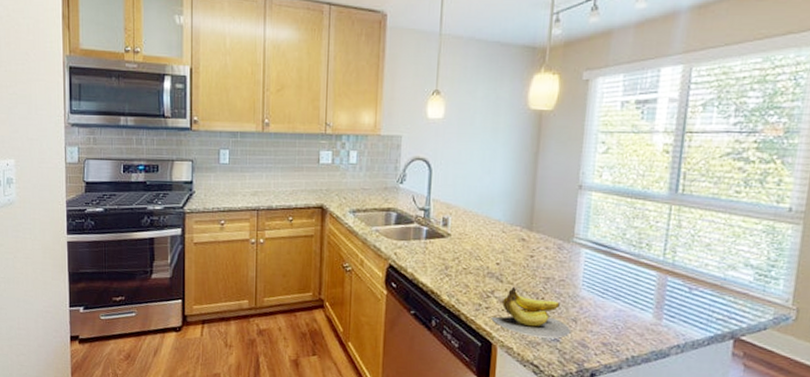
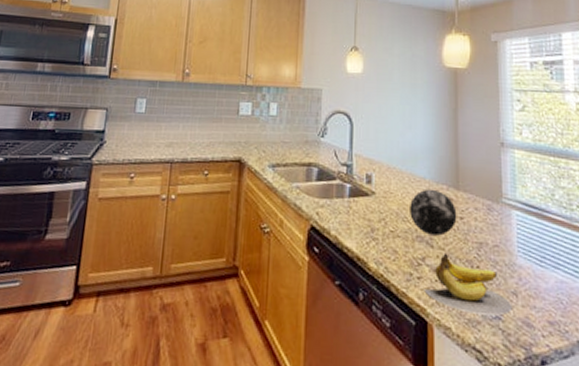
decorative orb: none [483,230,528,272] -> present [410,189,457,236]

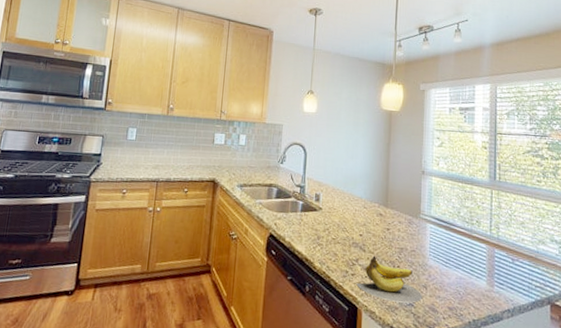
decorative orb: present [410,189,457,236] -> none [348,206,385,243]

